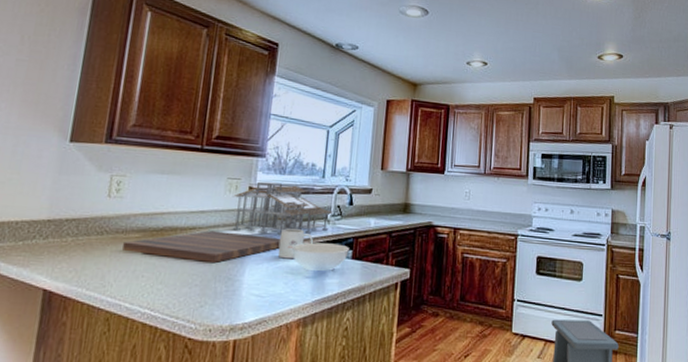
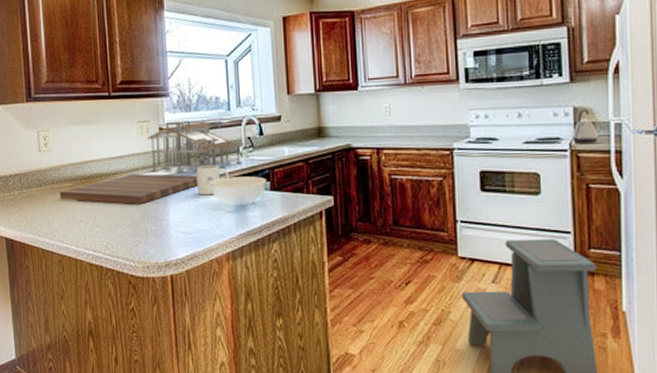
kettle: none [609,212,628,242] -> present [572,108,598,145]

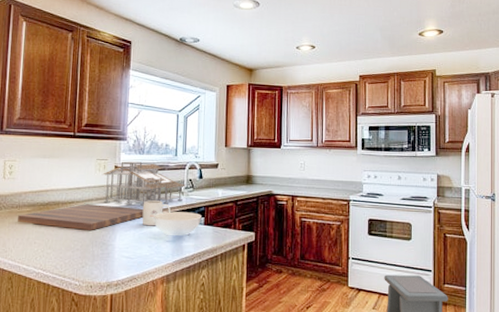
kettle: present [572,108,598,145] -> none [436,176,454,204]

